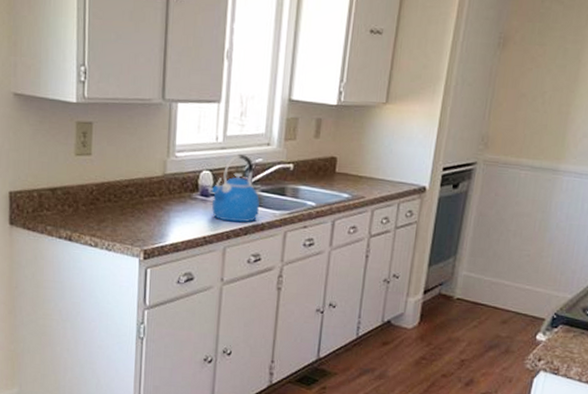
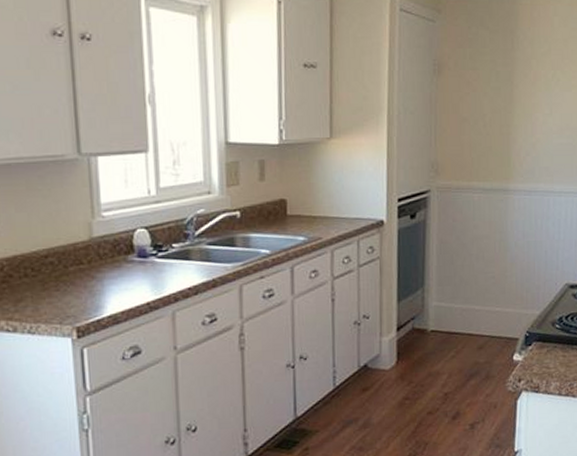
kettle: present [211,154,260,223] -> none [149,207,208,283]

